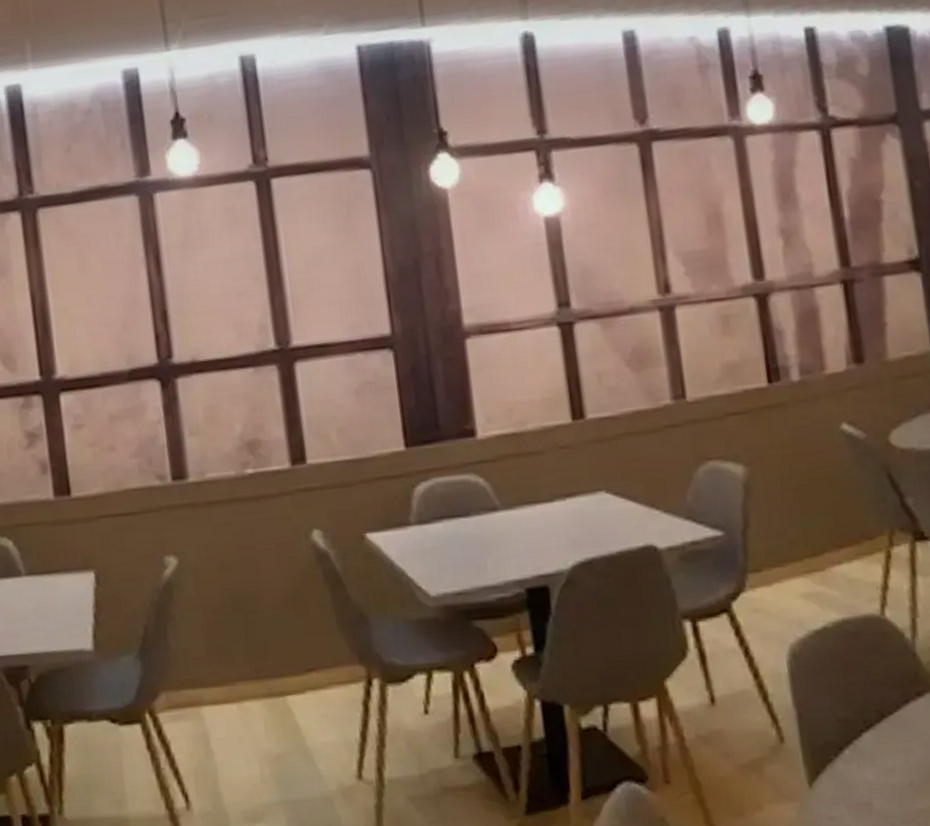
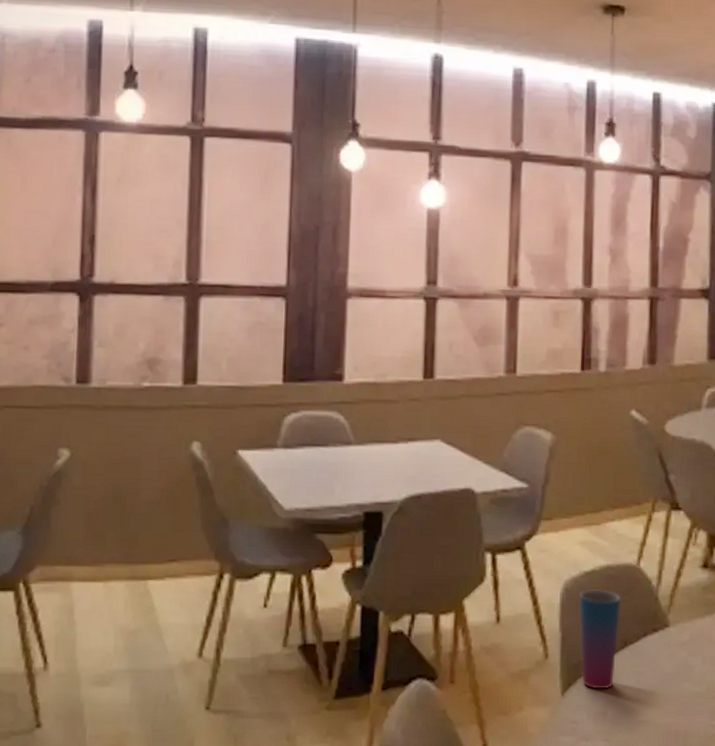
cup: none [810,650,876,776] -> present [579,589,621,689]

